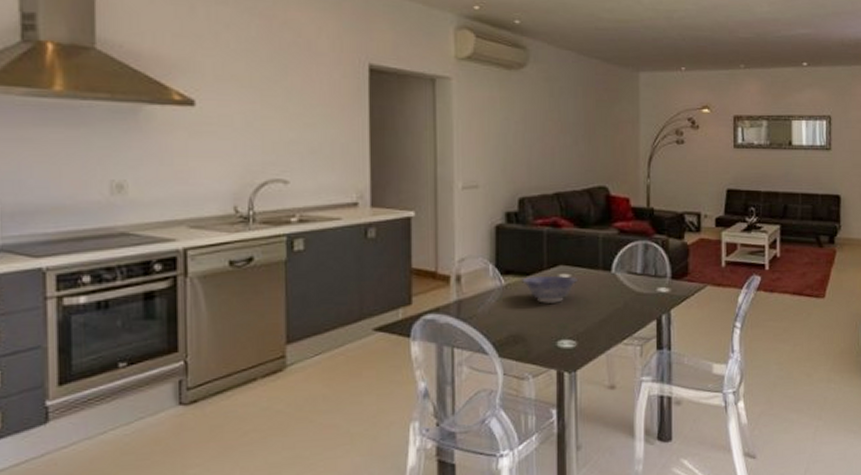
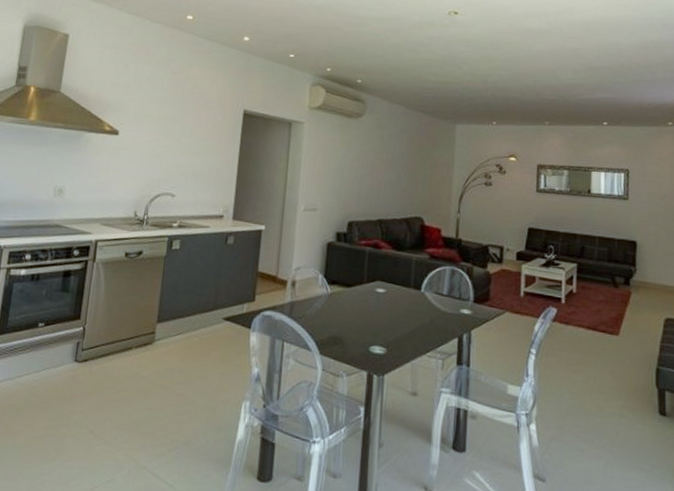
decorative bowl: present [522,275,579,303] -> none [345,287,392,313]

